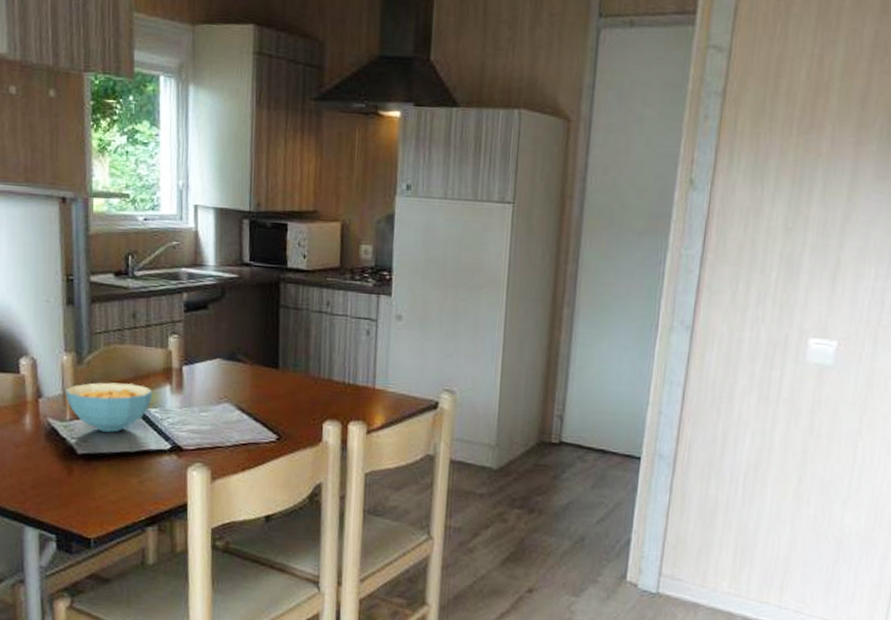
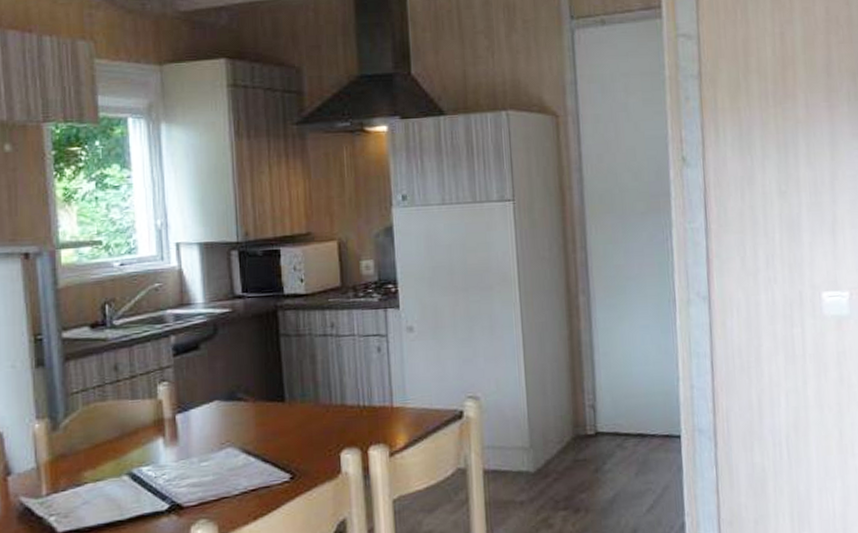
cereal bowl: present [64,382,153,432] -> none [38,443,144,502]

